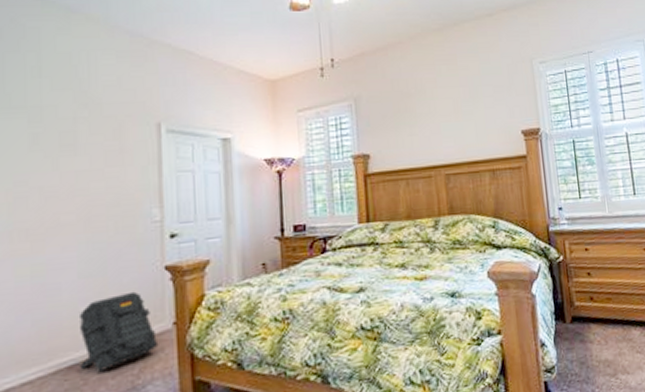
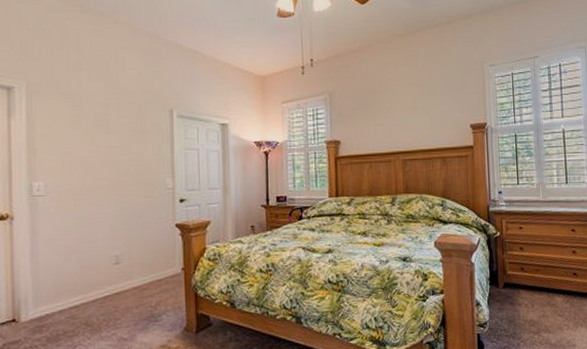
backpack: present [79,291,159,373] -> none [111,242,171,303]

